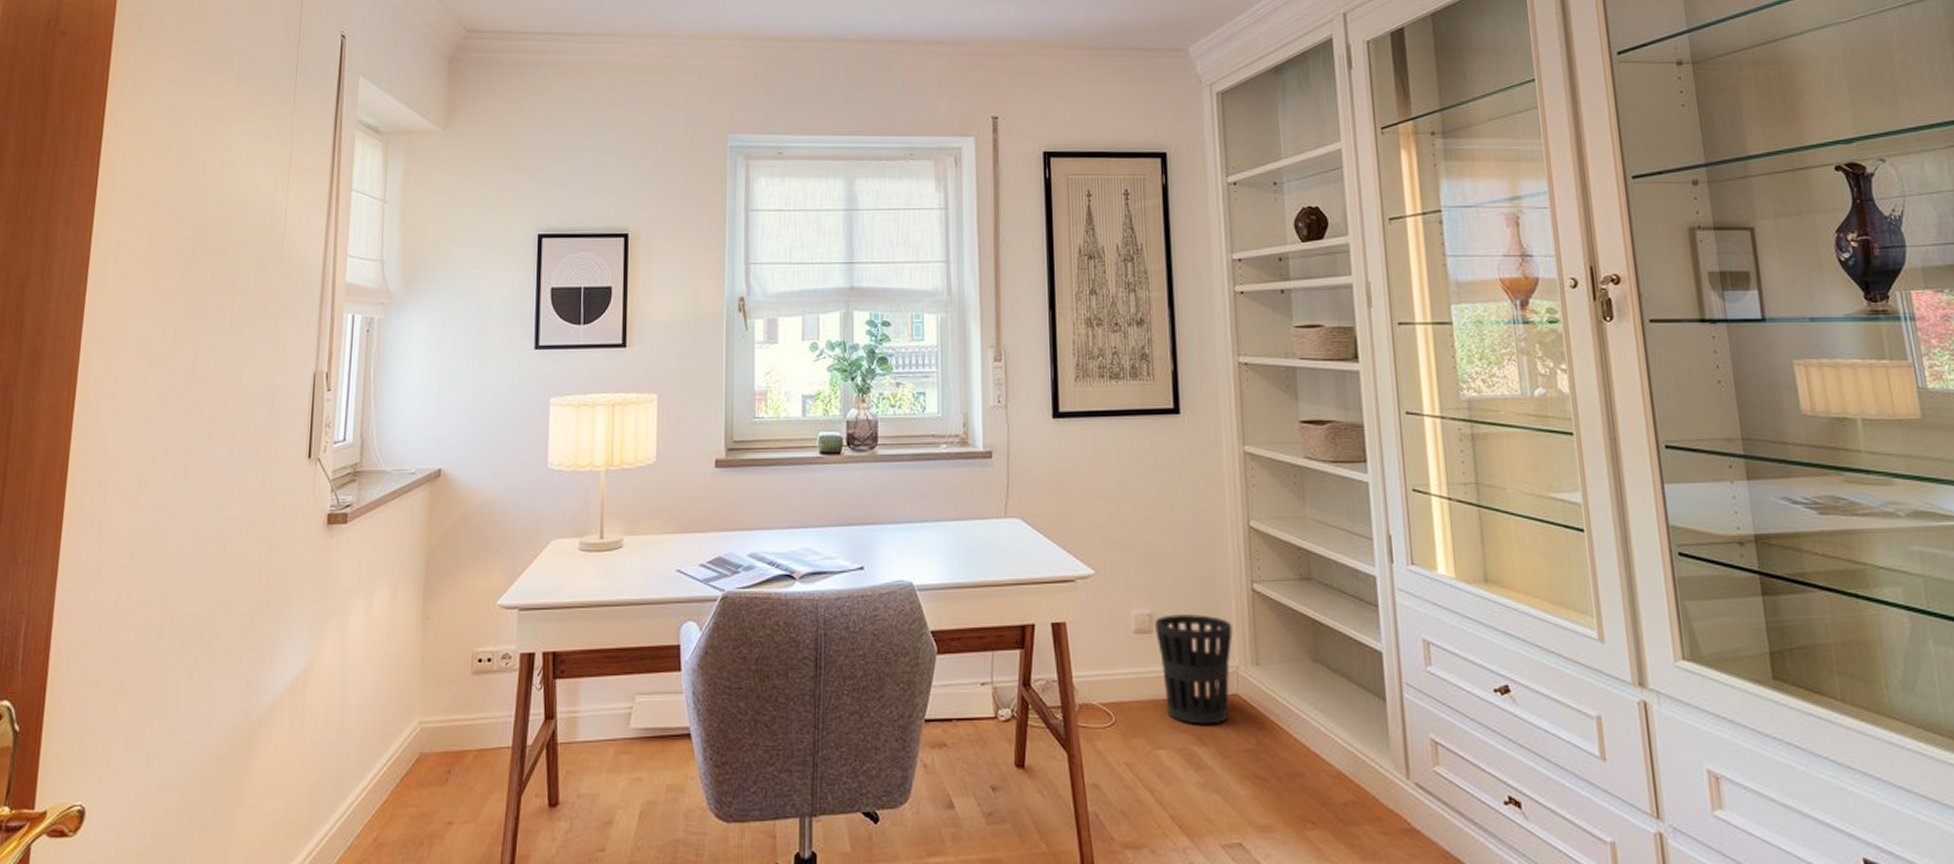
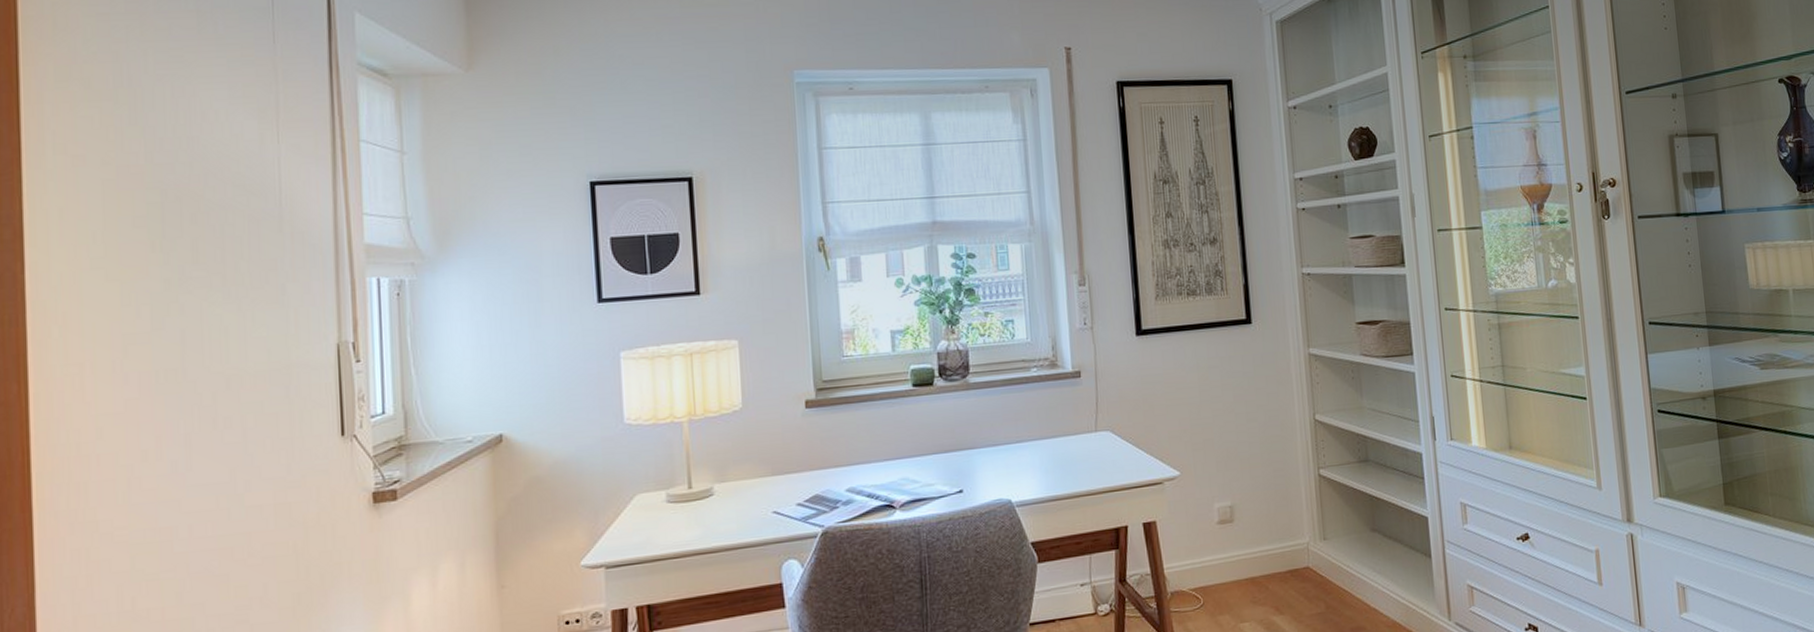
wastebasket: present [1155,614,1233,725] -> none [1235,501,1303,597]

